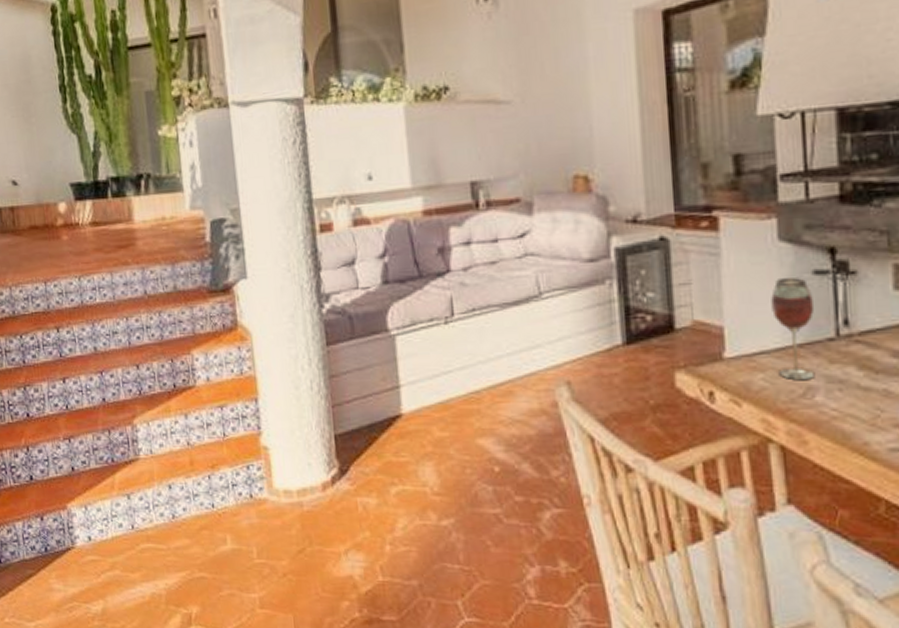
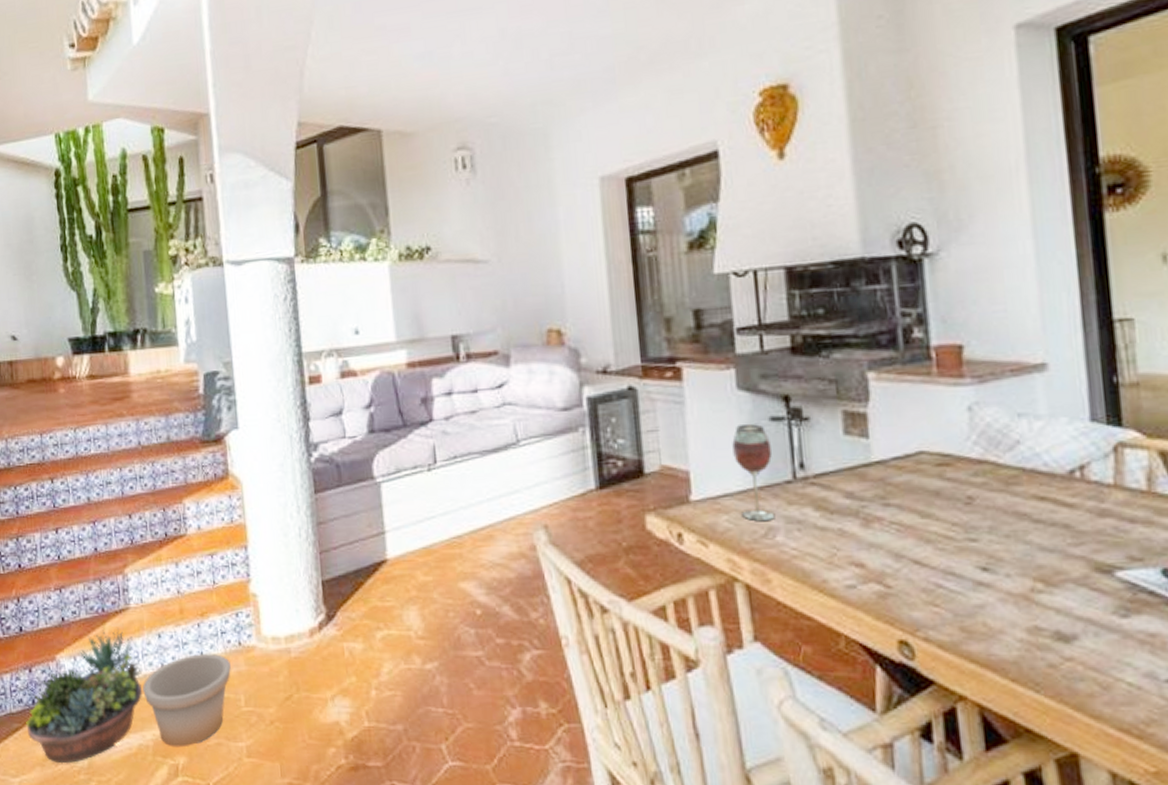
succulent planter: none [39,478,155,611] -> present [26,628,143,764]
pot: none [154,506,243,597] -> present [143,654,231,748]

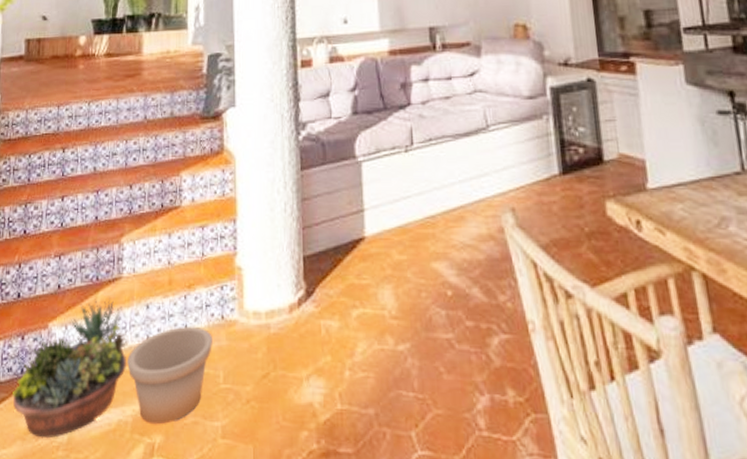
wineglass: present [732,424,775,521] -> none [683,117,727,210]

